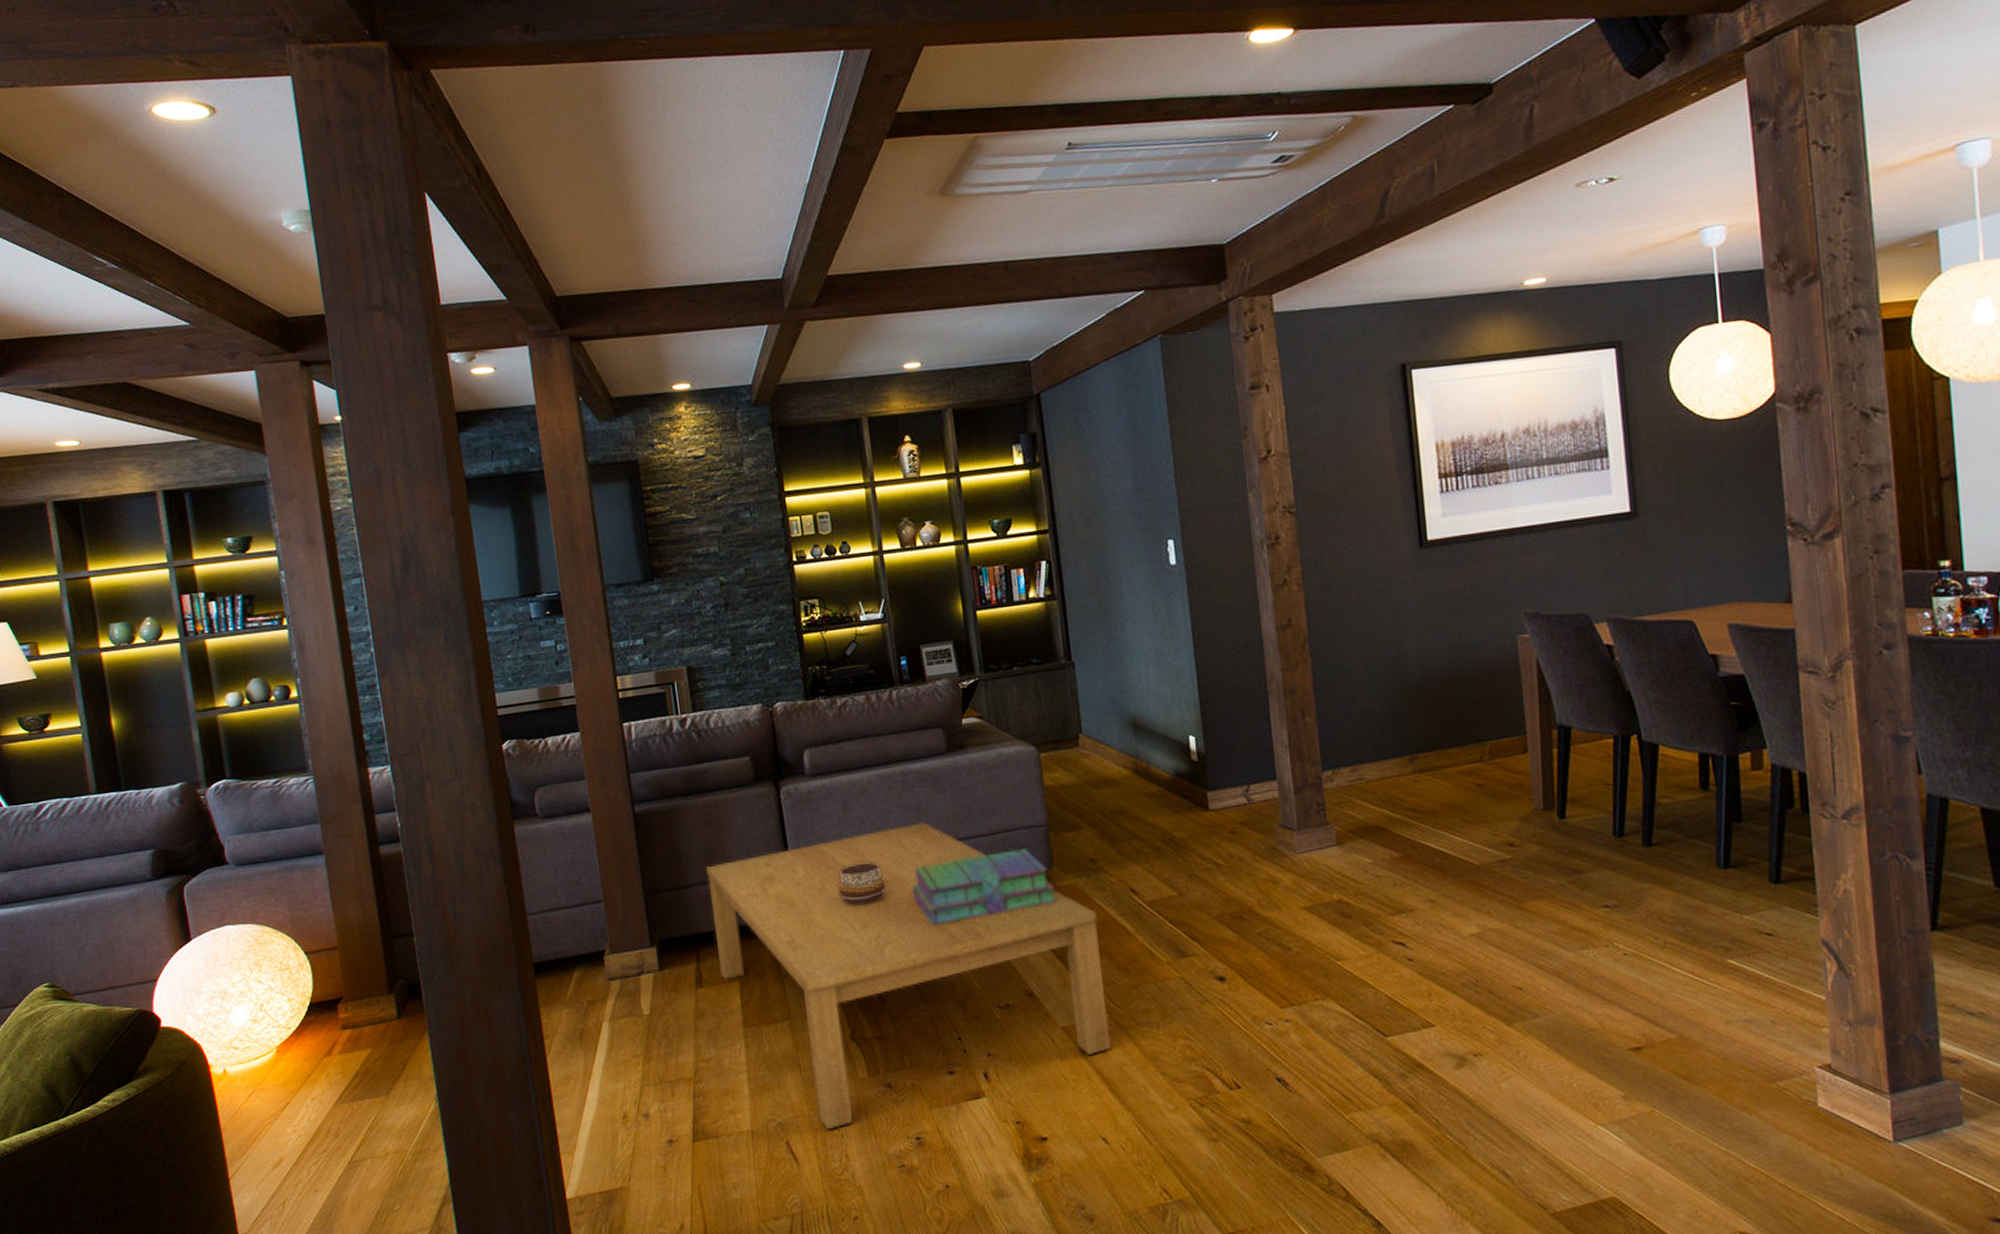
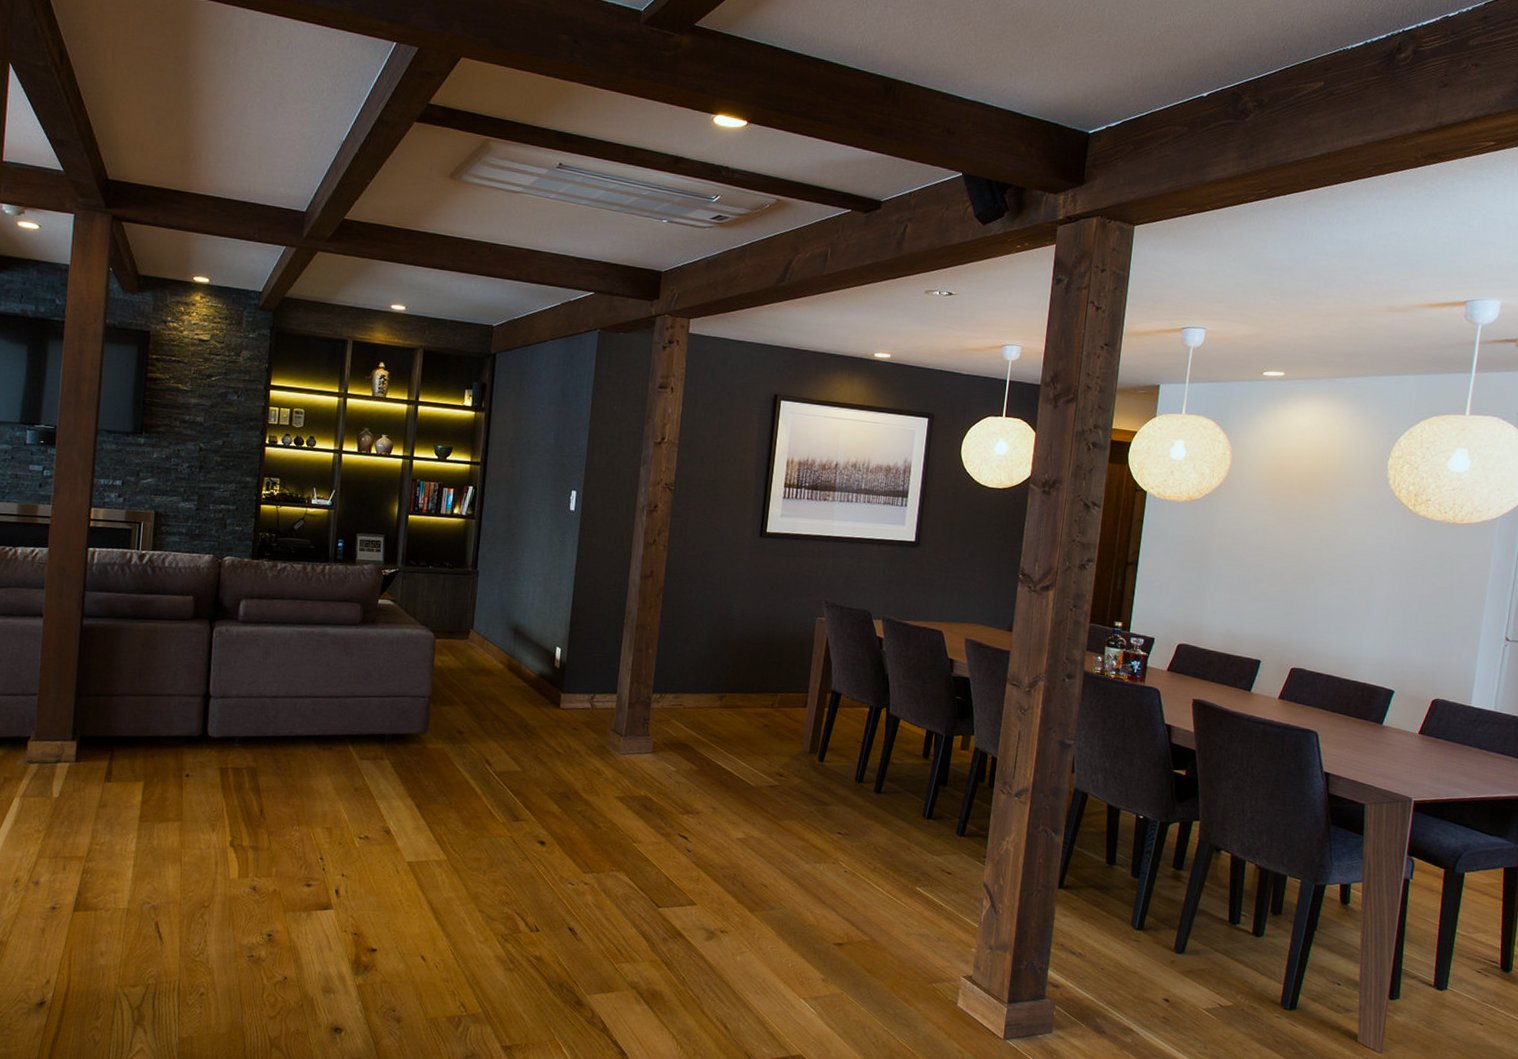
coffee table: present [706,821,1111,1130] -> none [129,676,455,918]
decorative bowl: present [837,862,886,905] -> none [245,701,288,736]
stack of books: present [912,849,1056,925] -> none [308,712,426,763]

